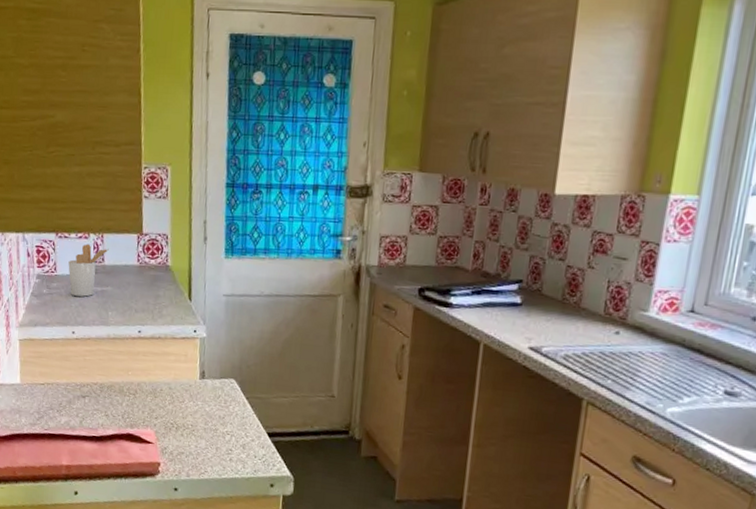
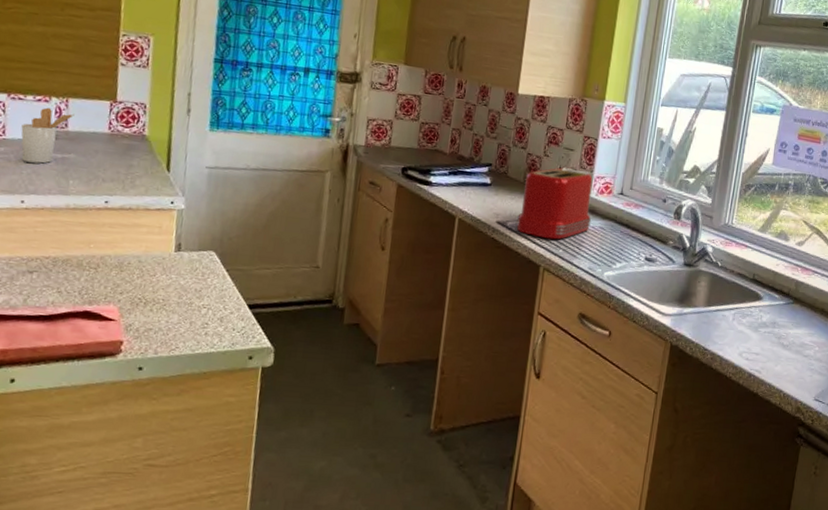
toaster: none [552,281,653,369] -> present [515,167,593,240]

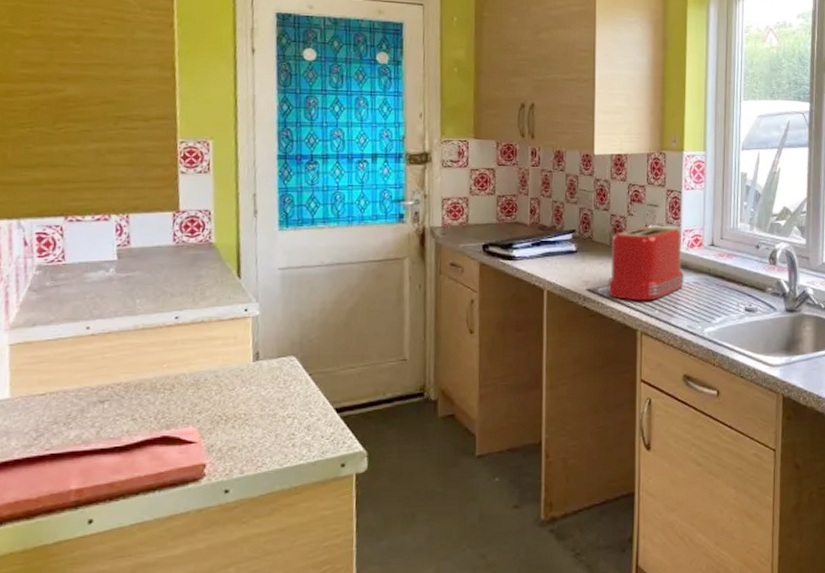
utensil holder: present [21,107,75,164] -> none [81,226,136,285]

